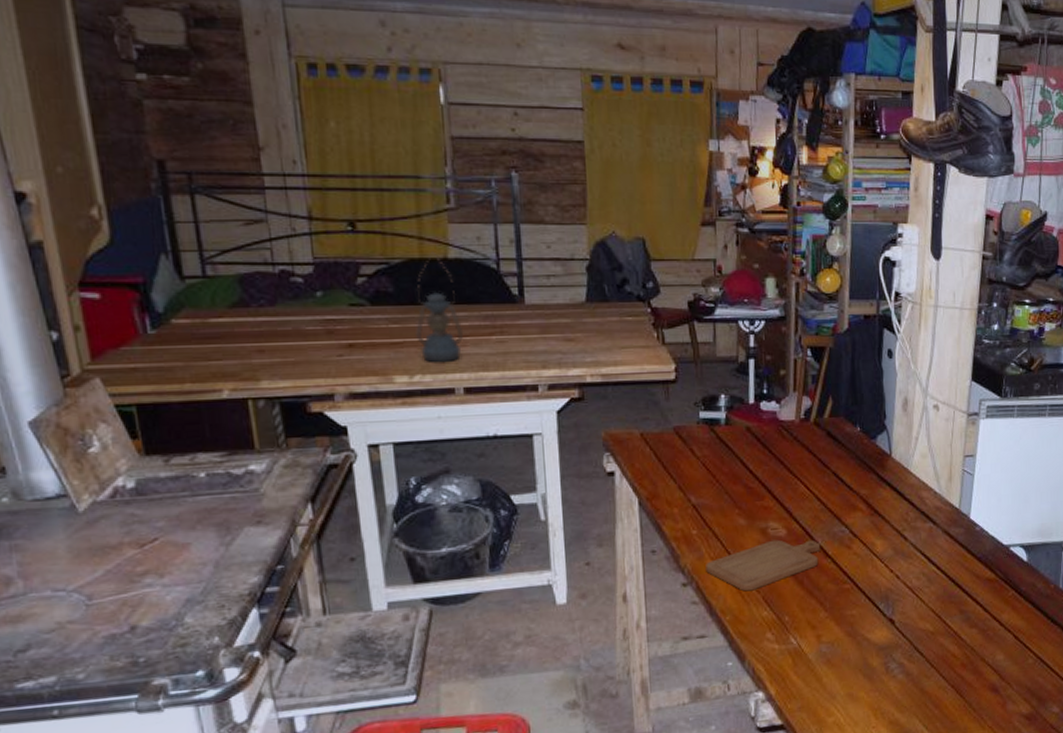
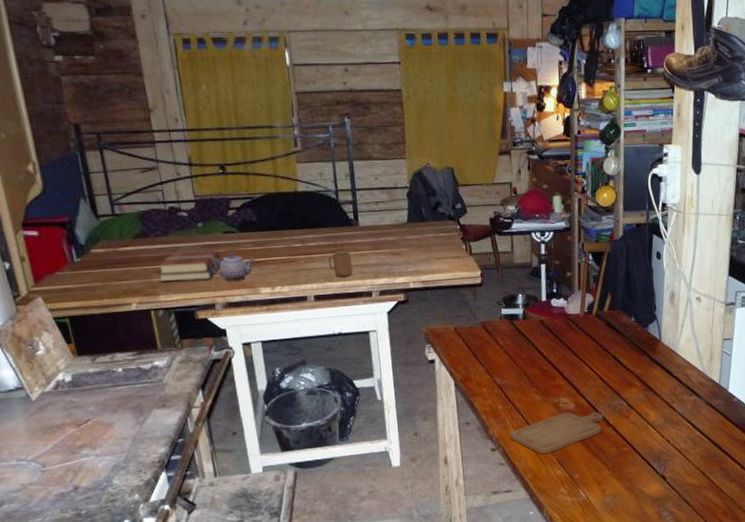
books: none [260,326,347,365] -> present [158,250,223,282]
teapot: none [330,331,390,366] -> present [210,253,255,281]
lantern: present [416,251,464,362] -> none [274,186,312,276]
cup: none [483,334,515,366] -> present [327,251,353,277]

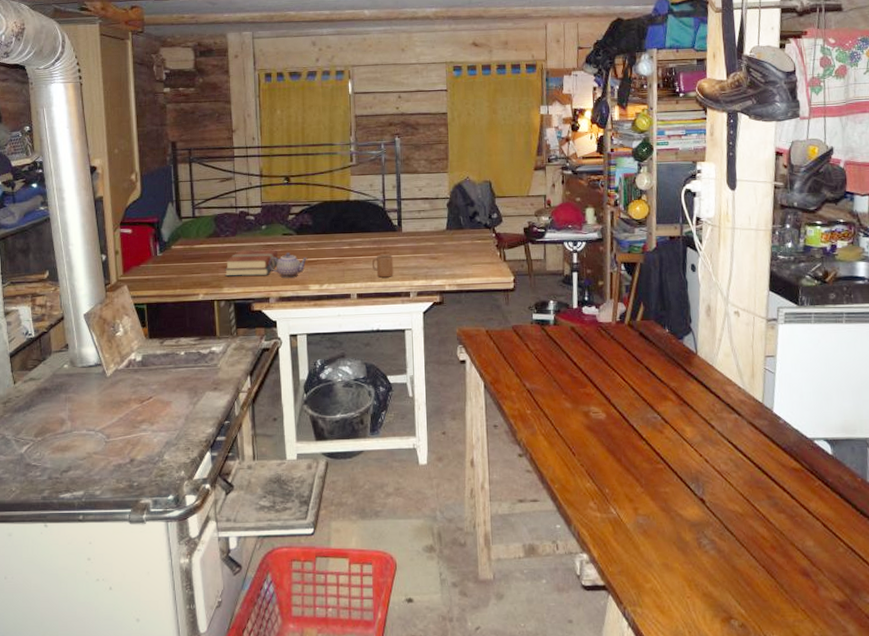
chopping board: present [510,412,604,455] -> none [538,422,636,465]

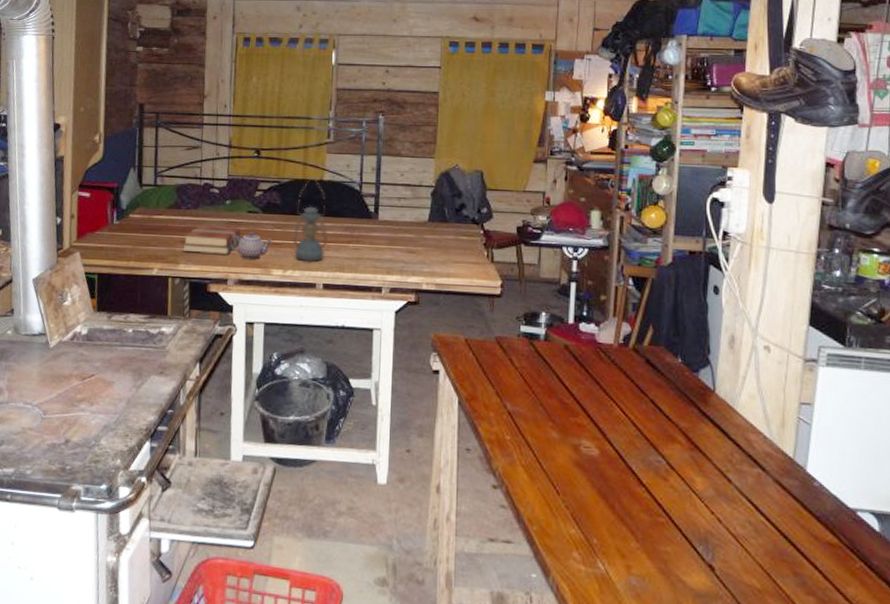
lantern: none [326,195,359,275] -> present [292,174,329,262]
cup: present [371,254,393,278] -> none [341,243,366,269]

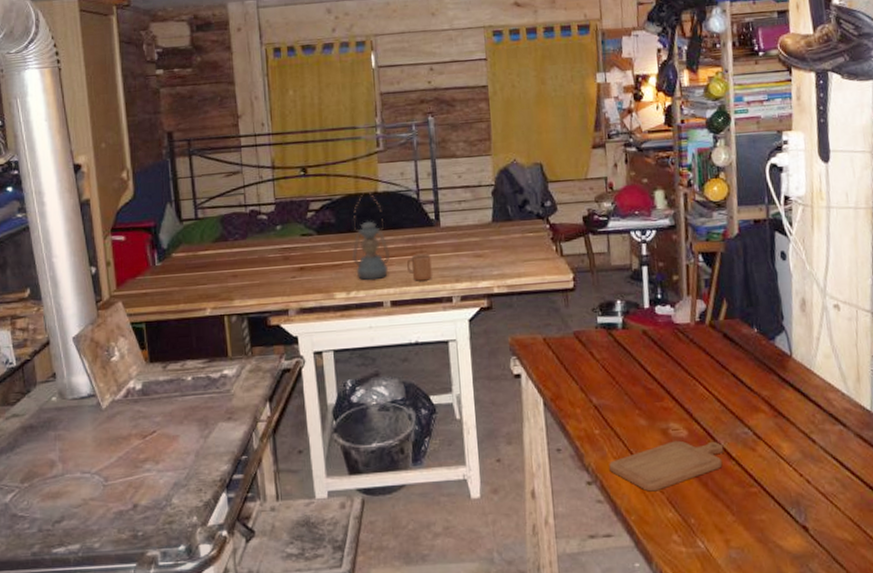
books: present [182,225,242,254] -> none [234,253,299,287]
teapot: present [230,232,273,260] -> none [286,256,332,286]
cup: none [341,243,366,269] -> present [406,254,432,281]
chopping board: none [516,458,635,506] -> present [609,440,724,492]

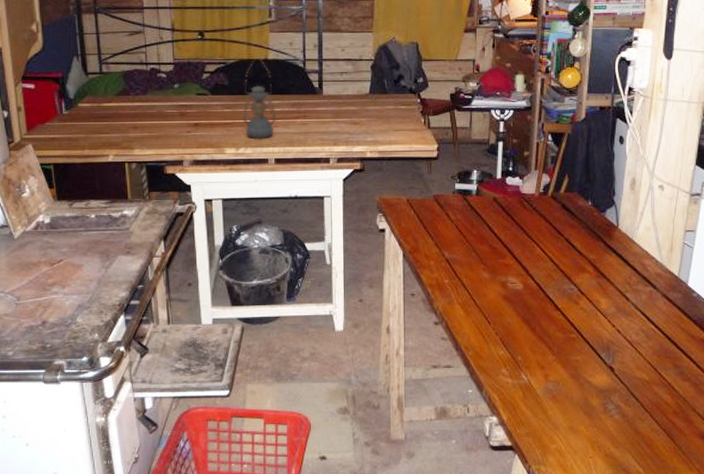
cup: present [406,254,432,281] -> none [290,118,313,142]
chopping board: present [609,440,724,492] -> none [454,292,552,333]

